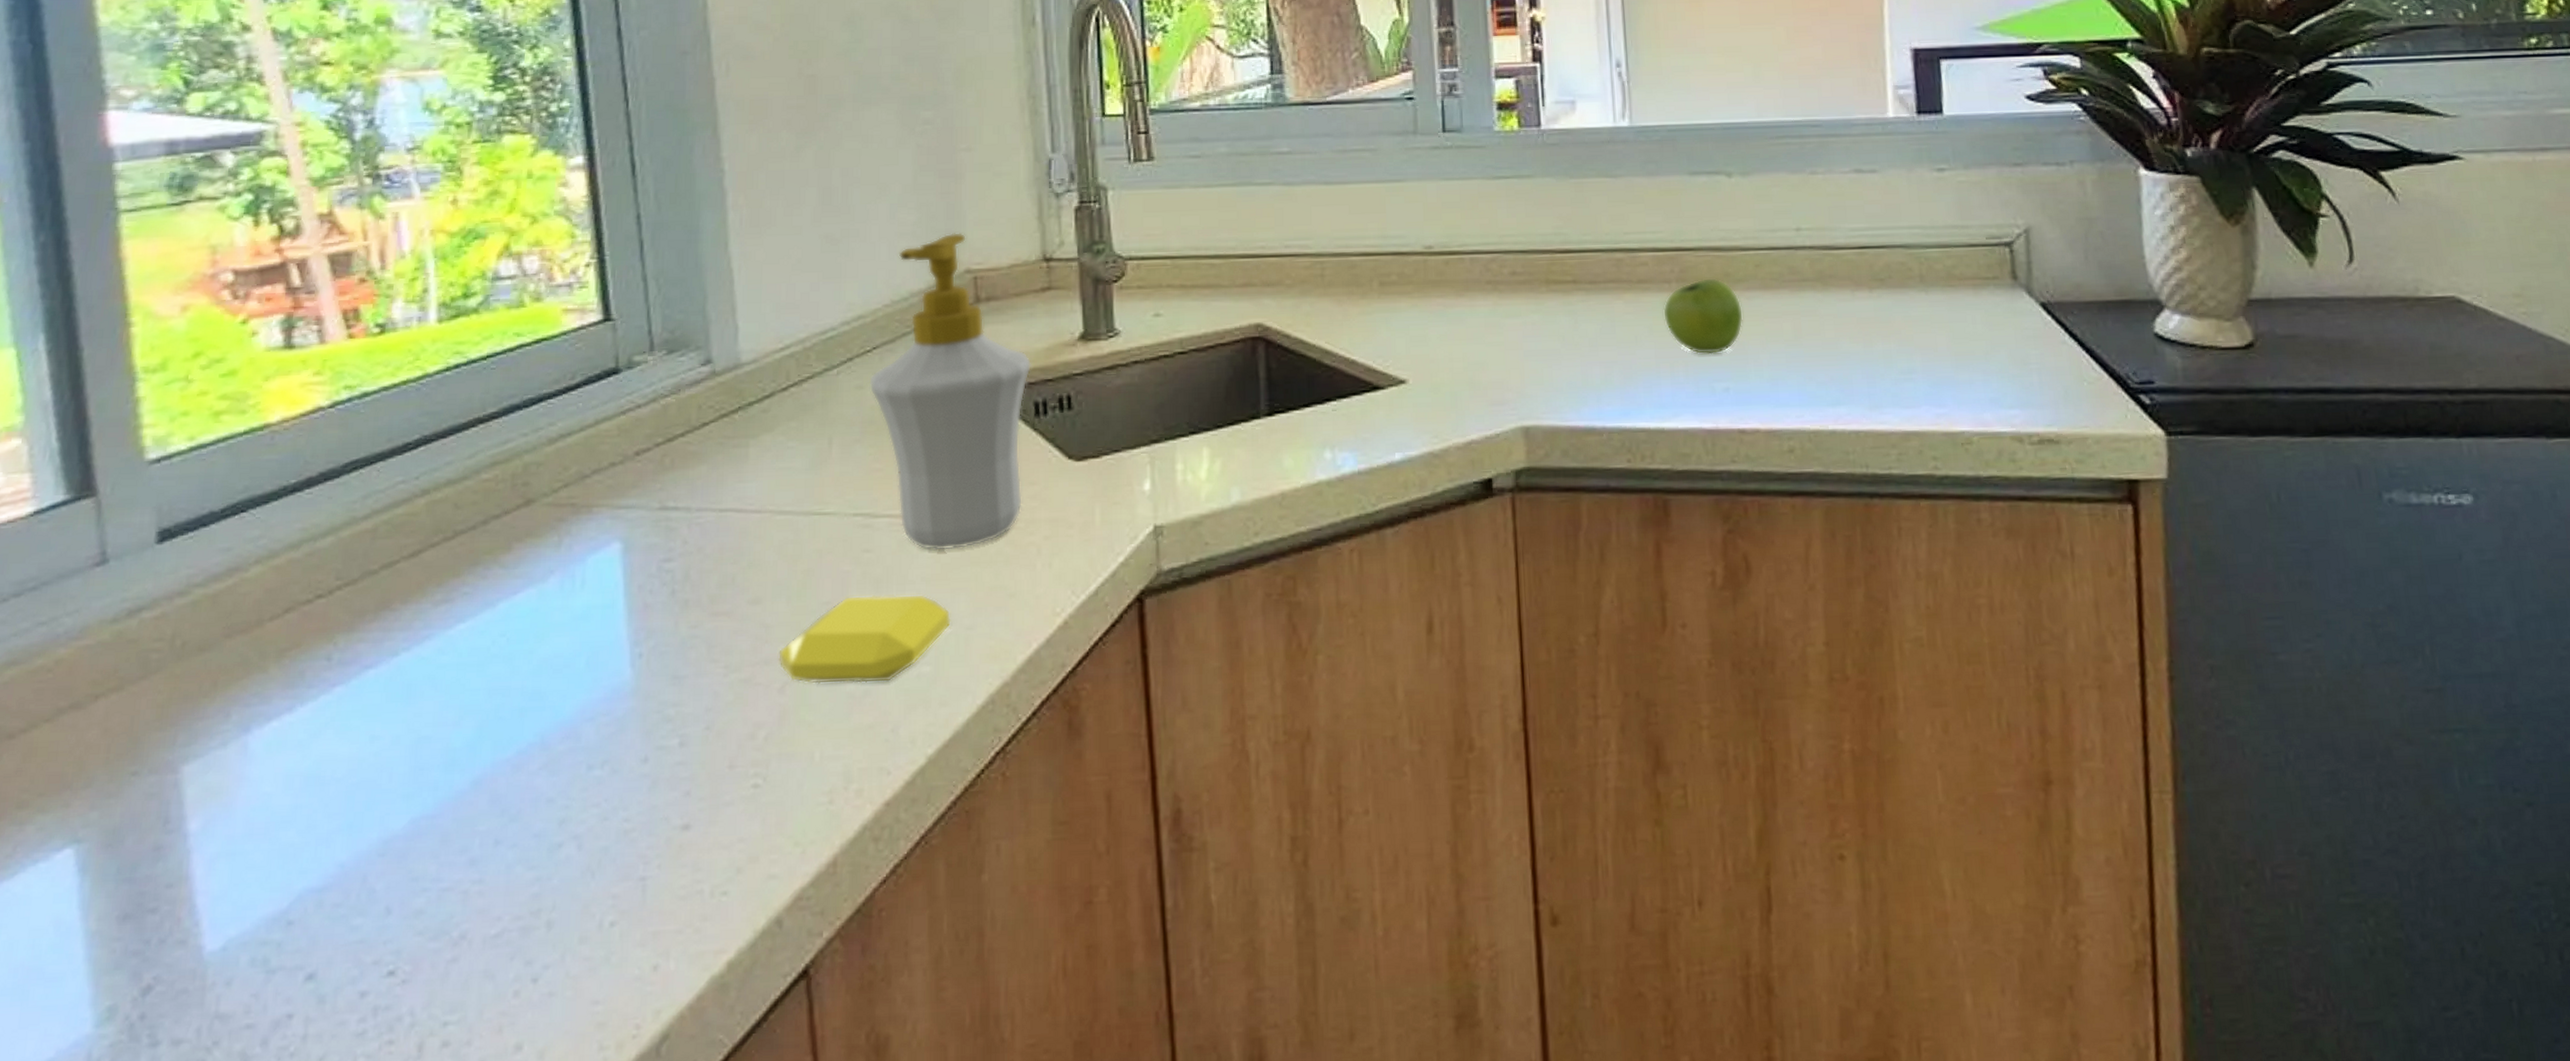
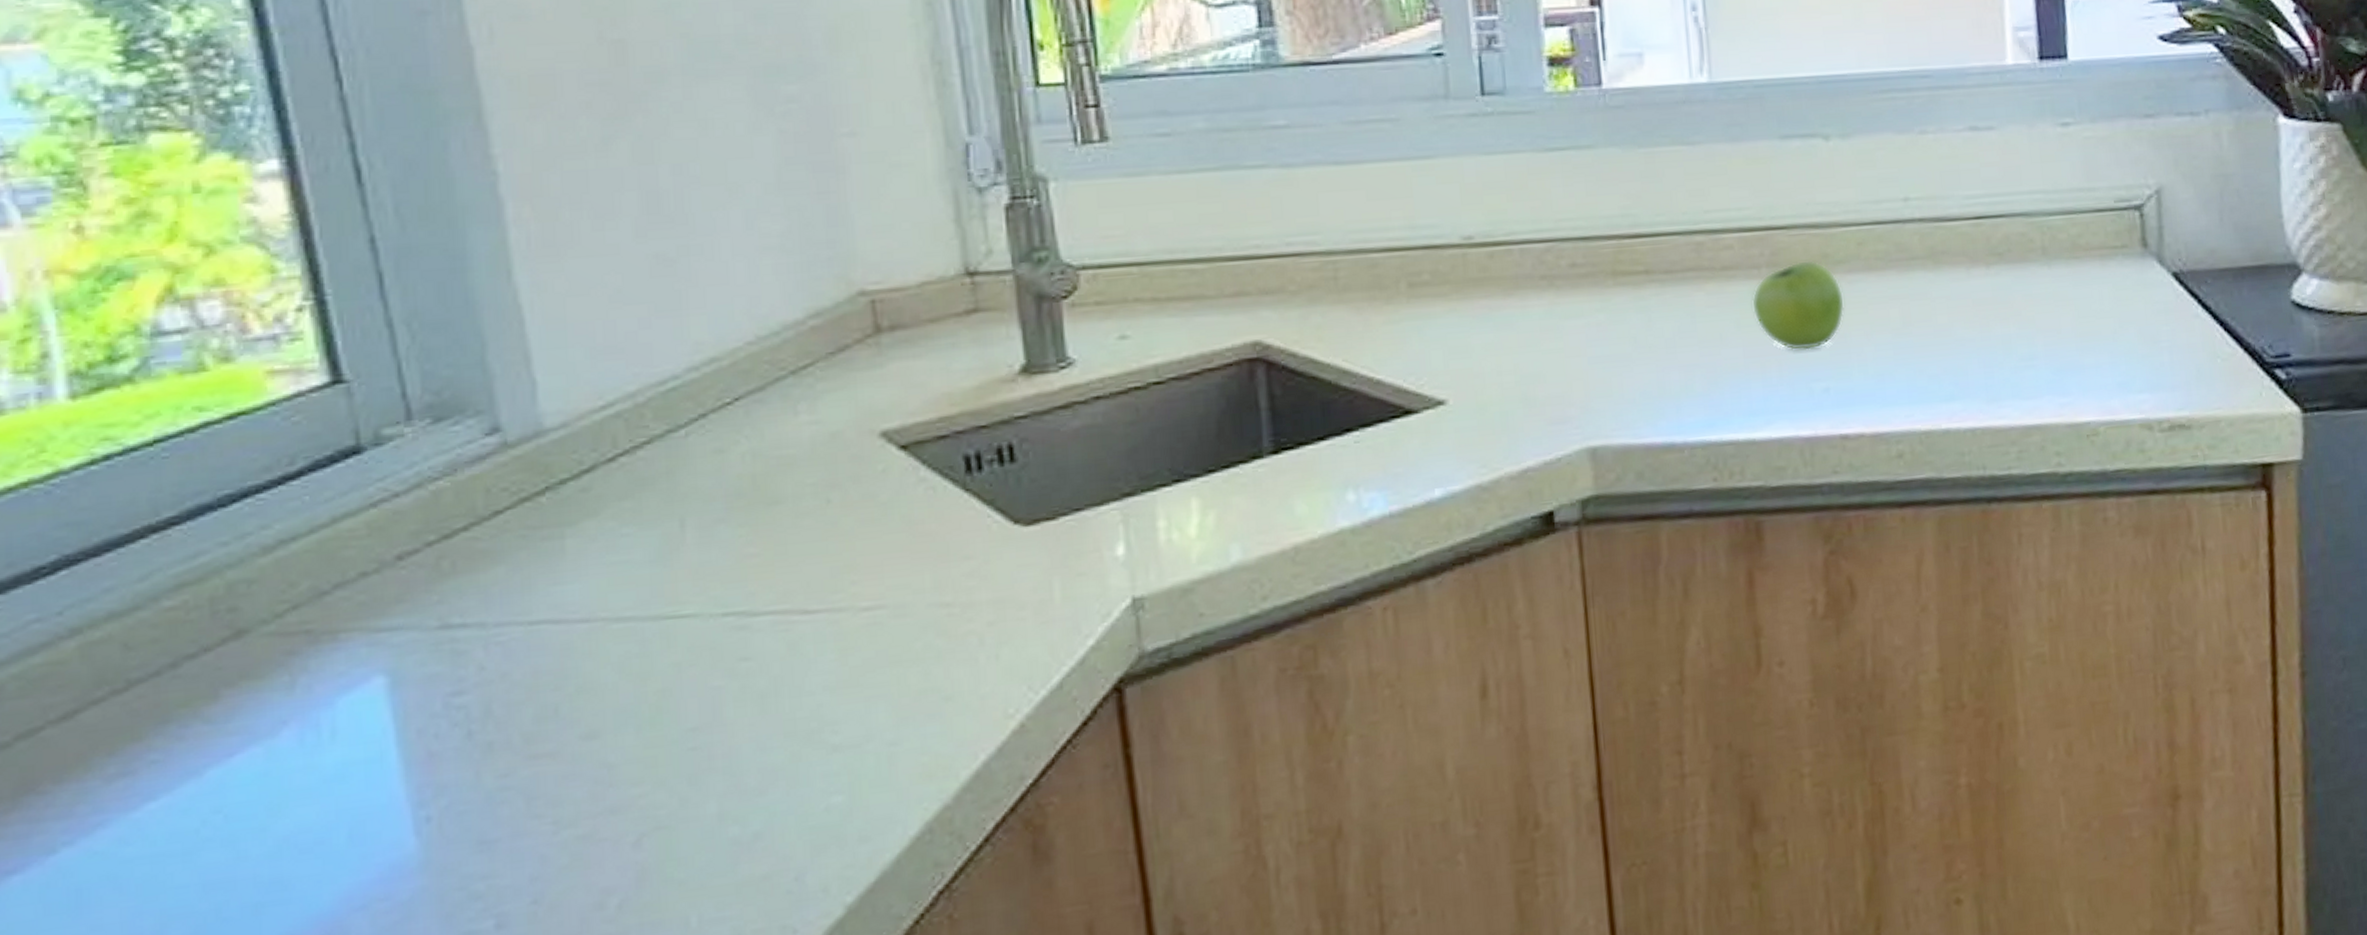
soap bar: present [778,594,951,684] -> none [629,707,868,833]
soap bottle: present [869,233,1032,551] -> none [732,243,958,652]

